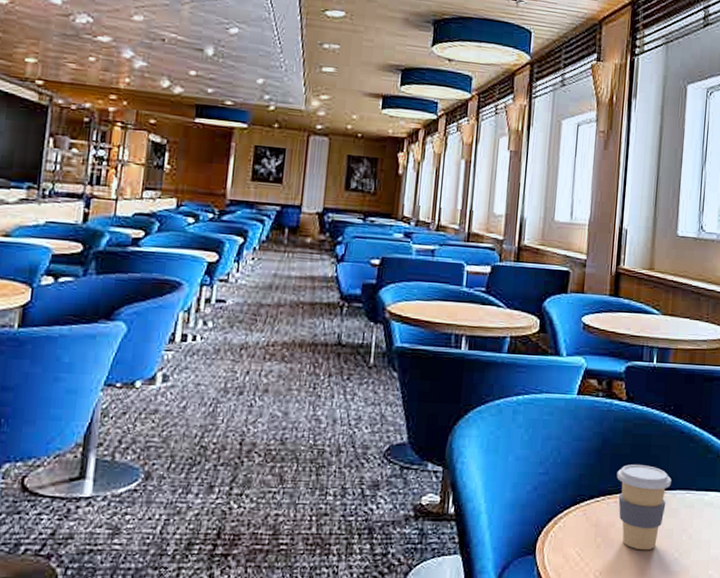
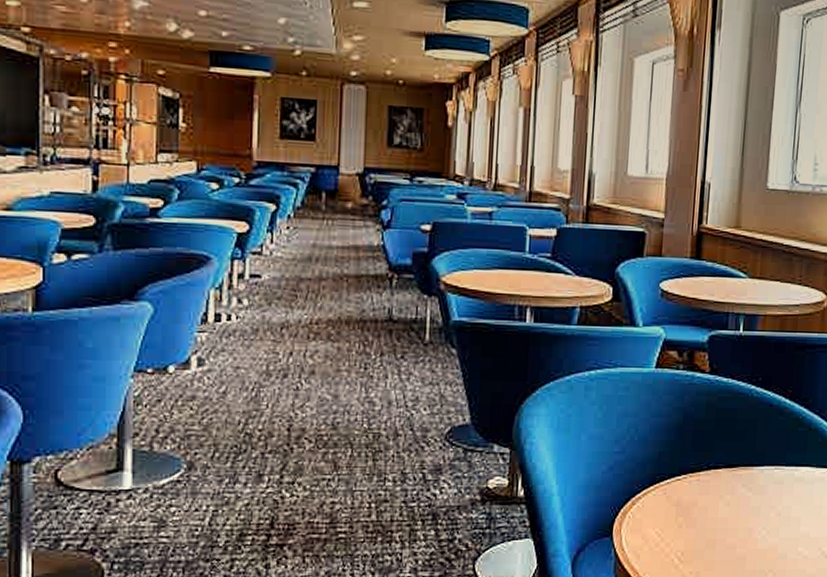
coffee cup: present [616,464,671,551] -> none [699,441,759,529]

